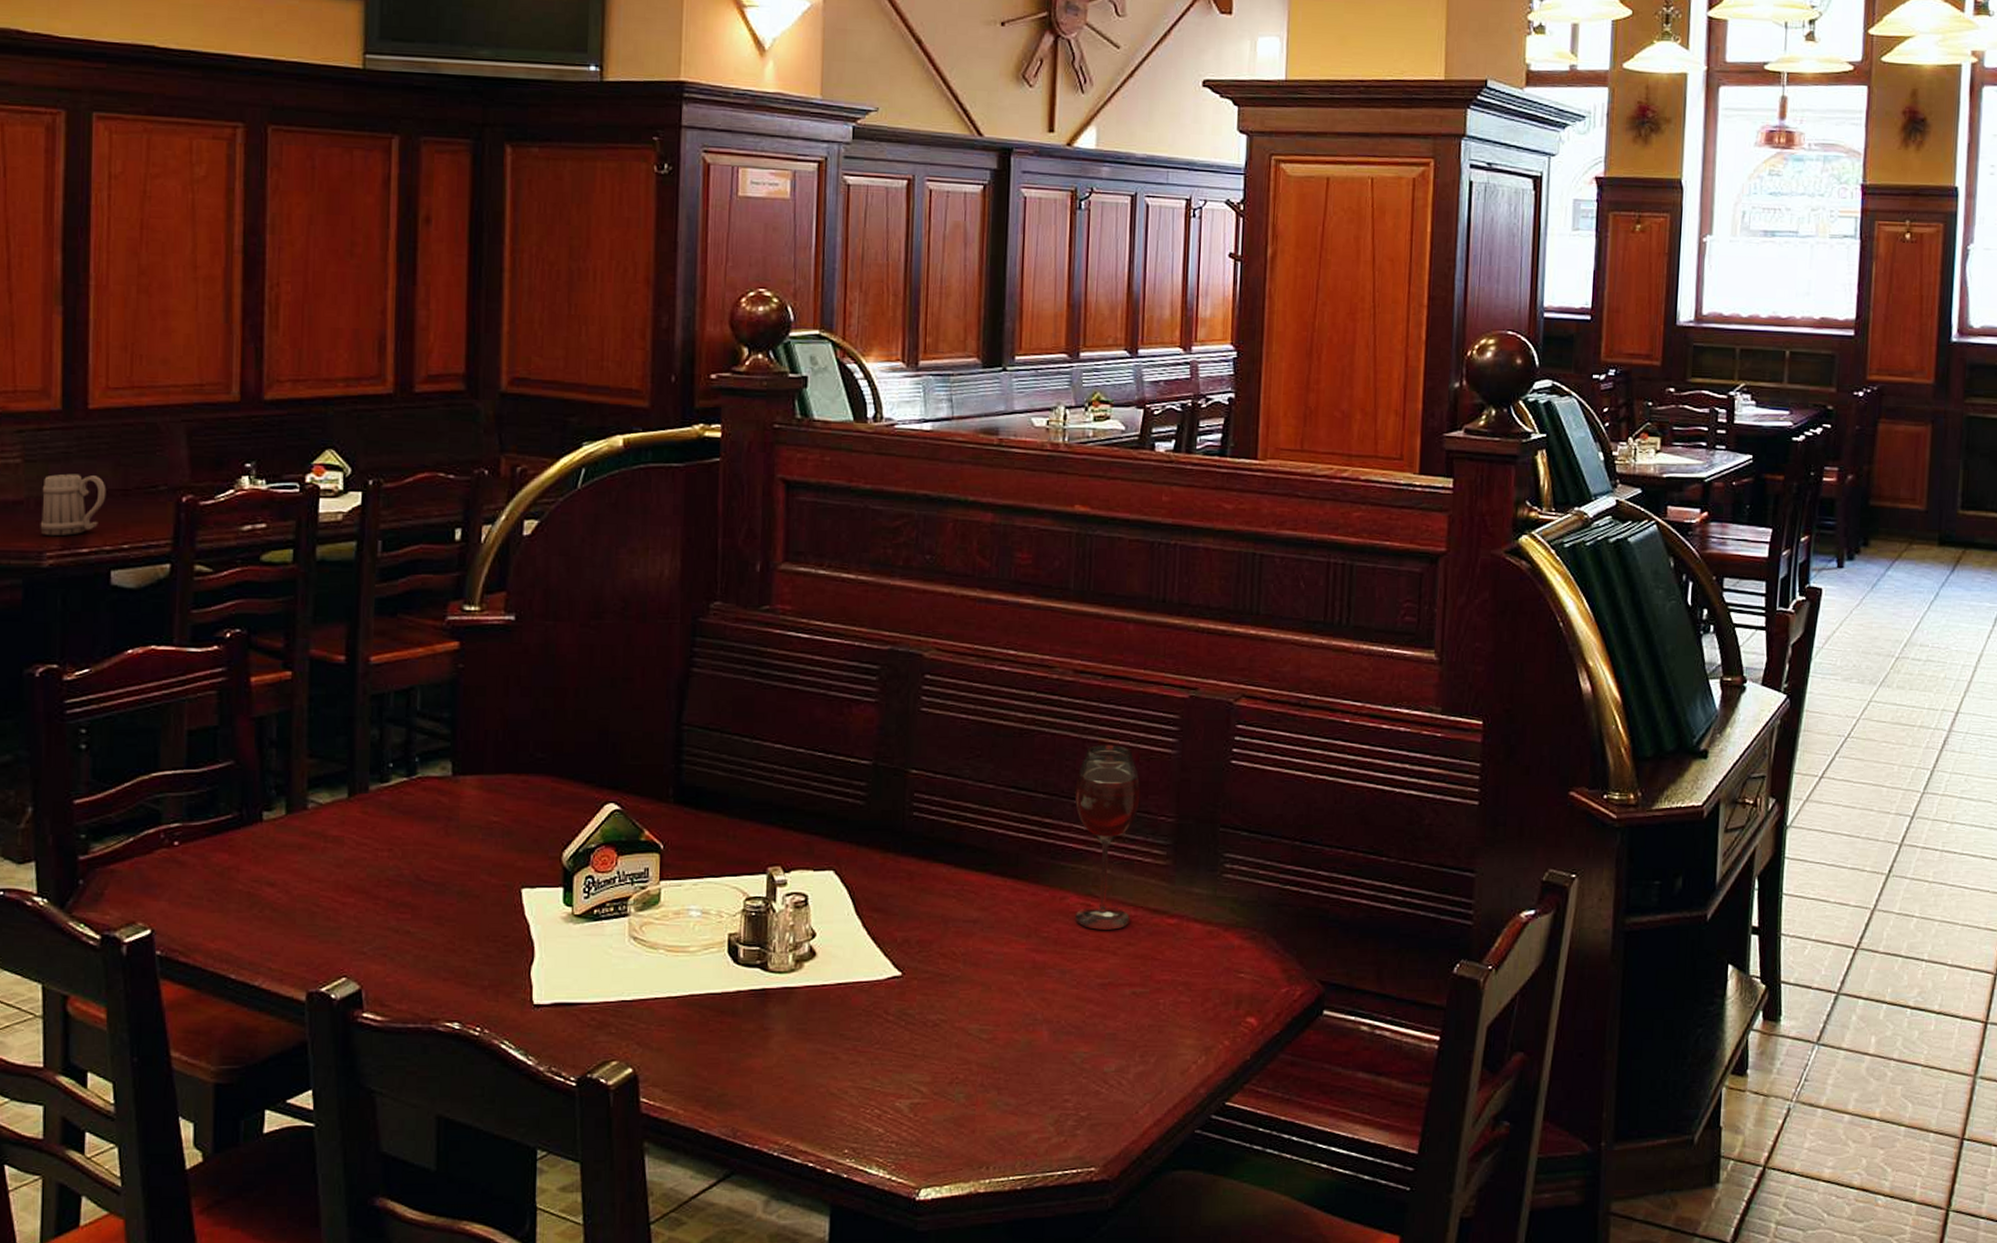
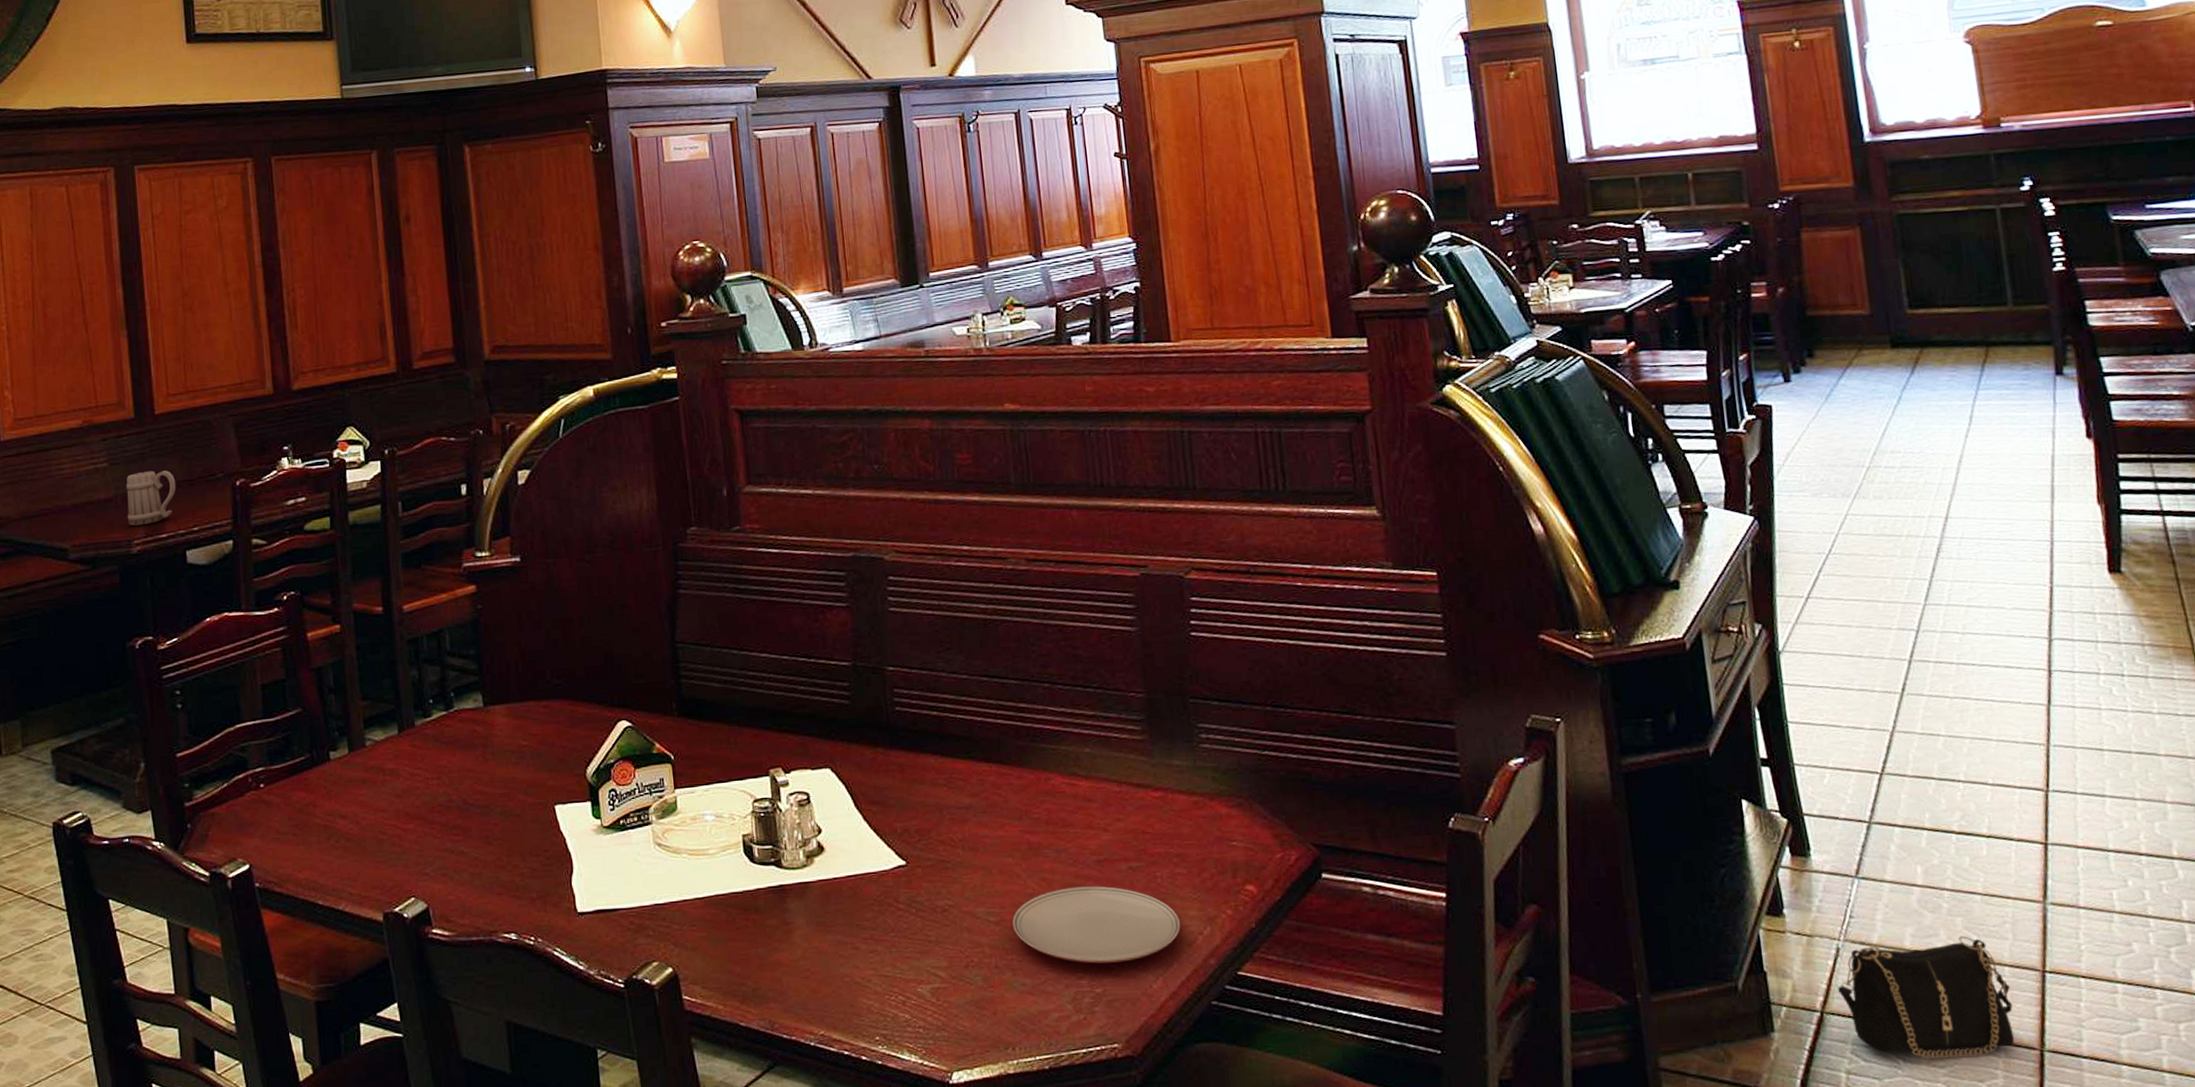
plate: none [1005,1009,1177,1087] -> present [1012,886,1181,964]
wineglass: present [1074,744,1141,930] -> none [1043,627,1115,808]
handbag: none [1781,1103,1931,1214] -> present [1837,936,2015,1059]

